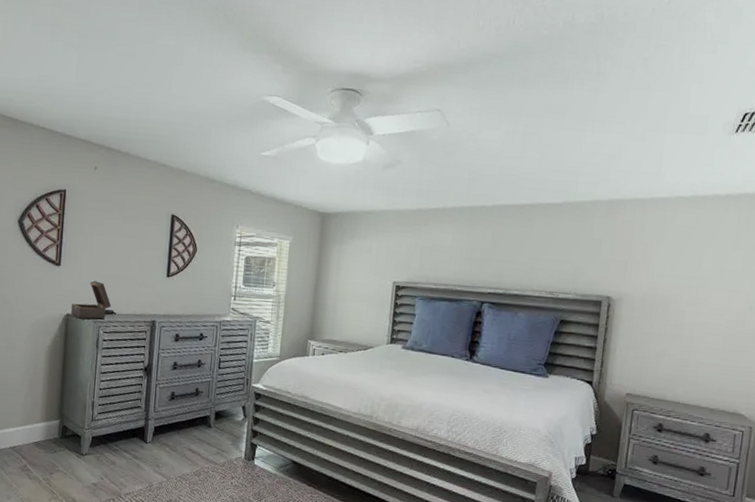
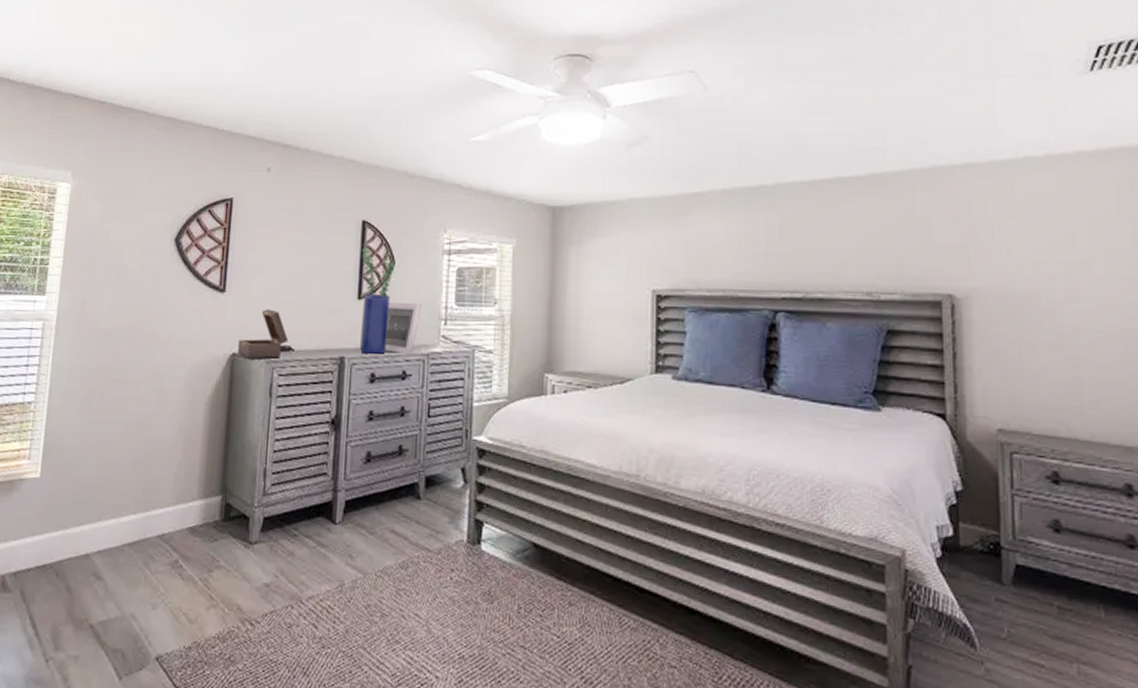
vase: none [167,233,197,321] -> present [359,244,395,356]
picture frame: none [187,280,217,322] -> present [385,301,422,355]

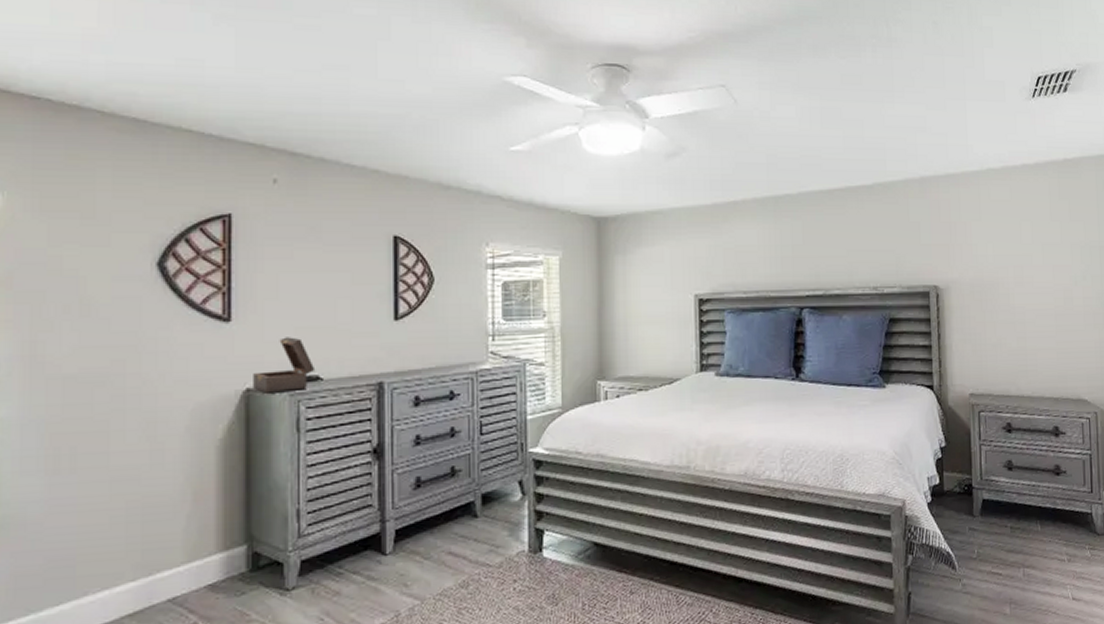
vase: present [359,244,395,356] -> none [393,261,434,378]
picture frame: present [385,301,422,355] -> none [428,319,467,375]

